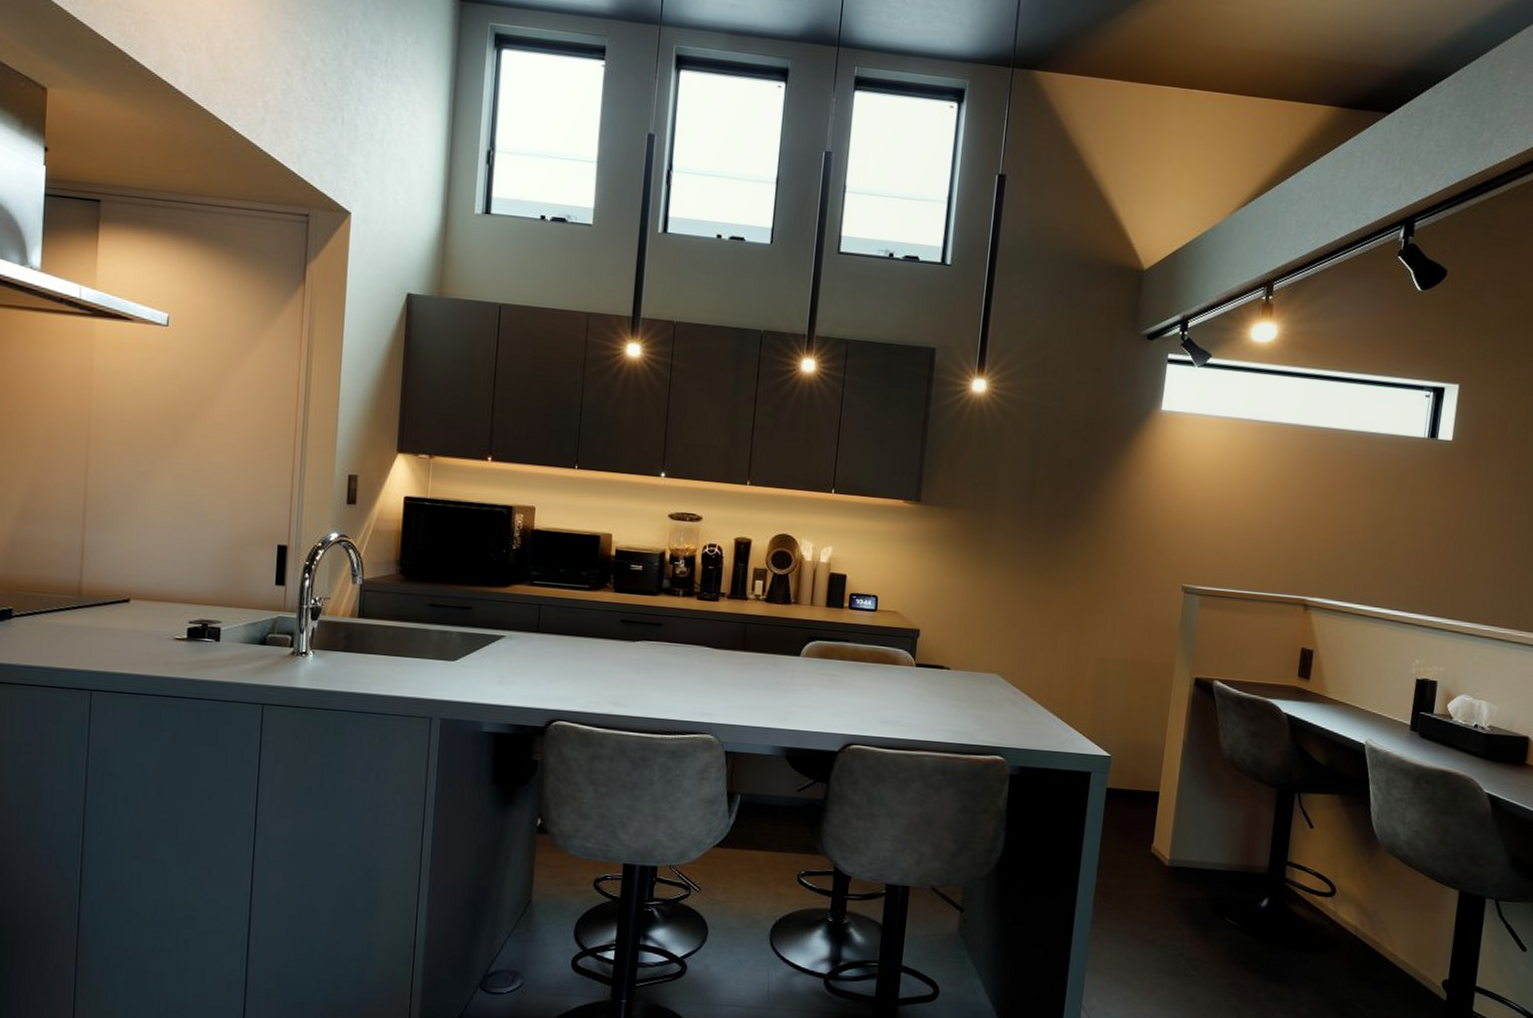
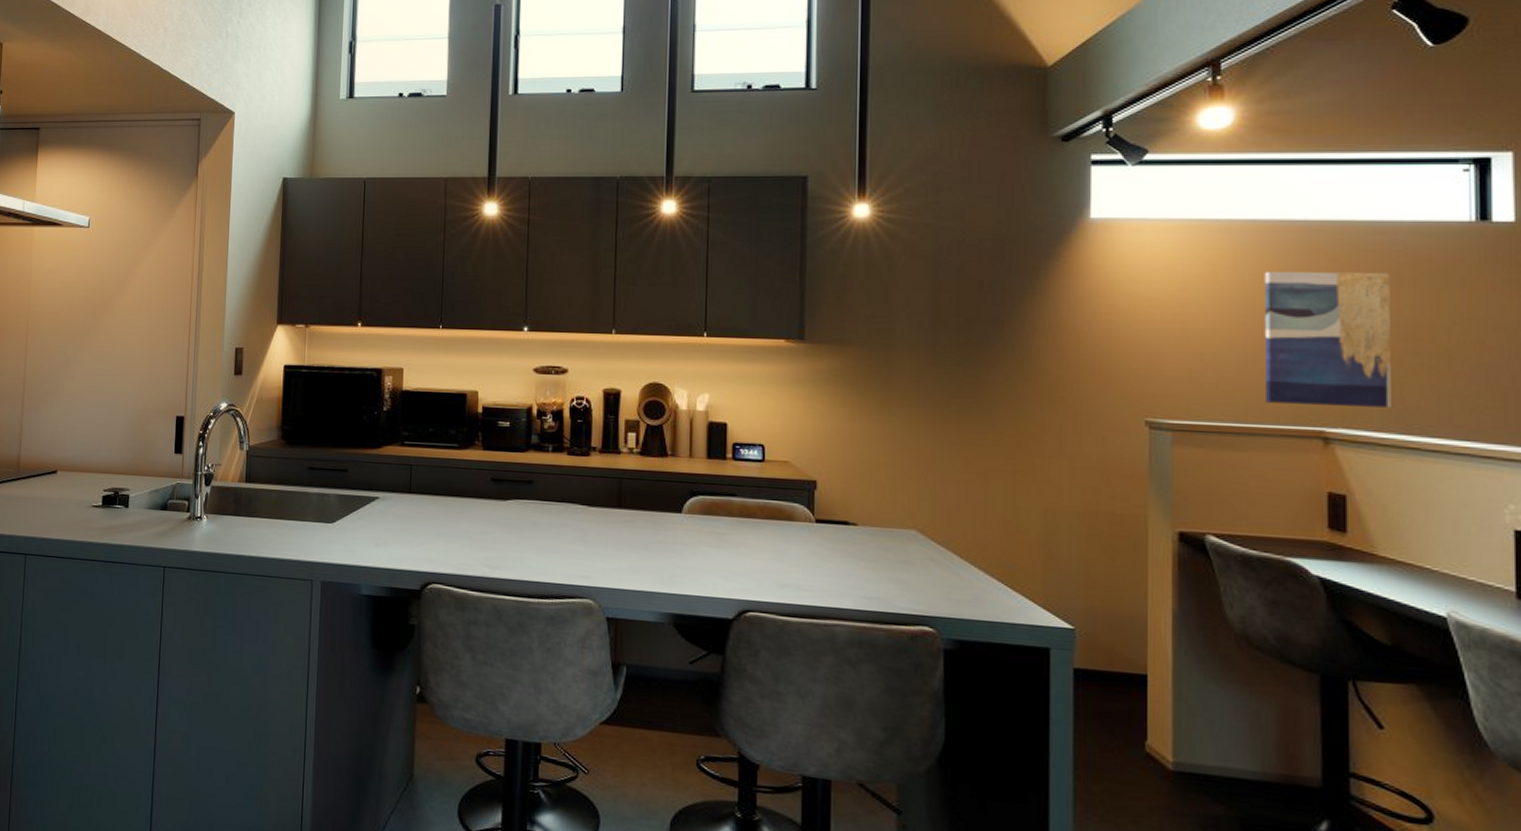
wall art: none [1269,467,1366,583] -> present [1264,271,1391,408]

